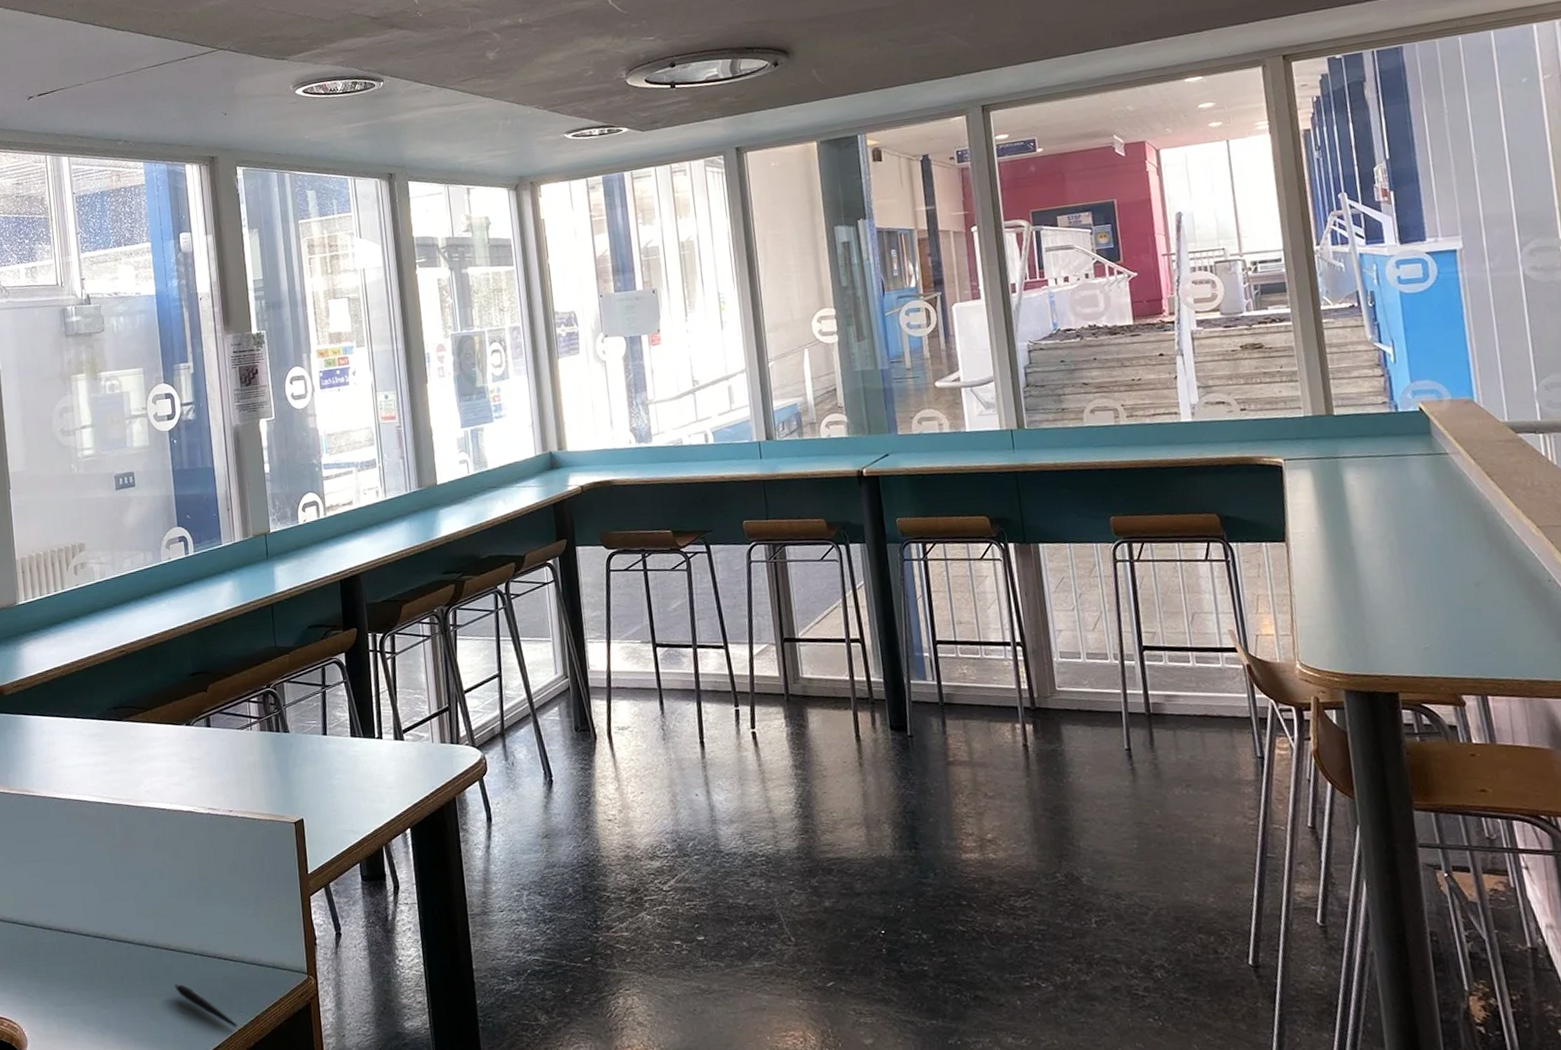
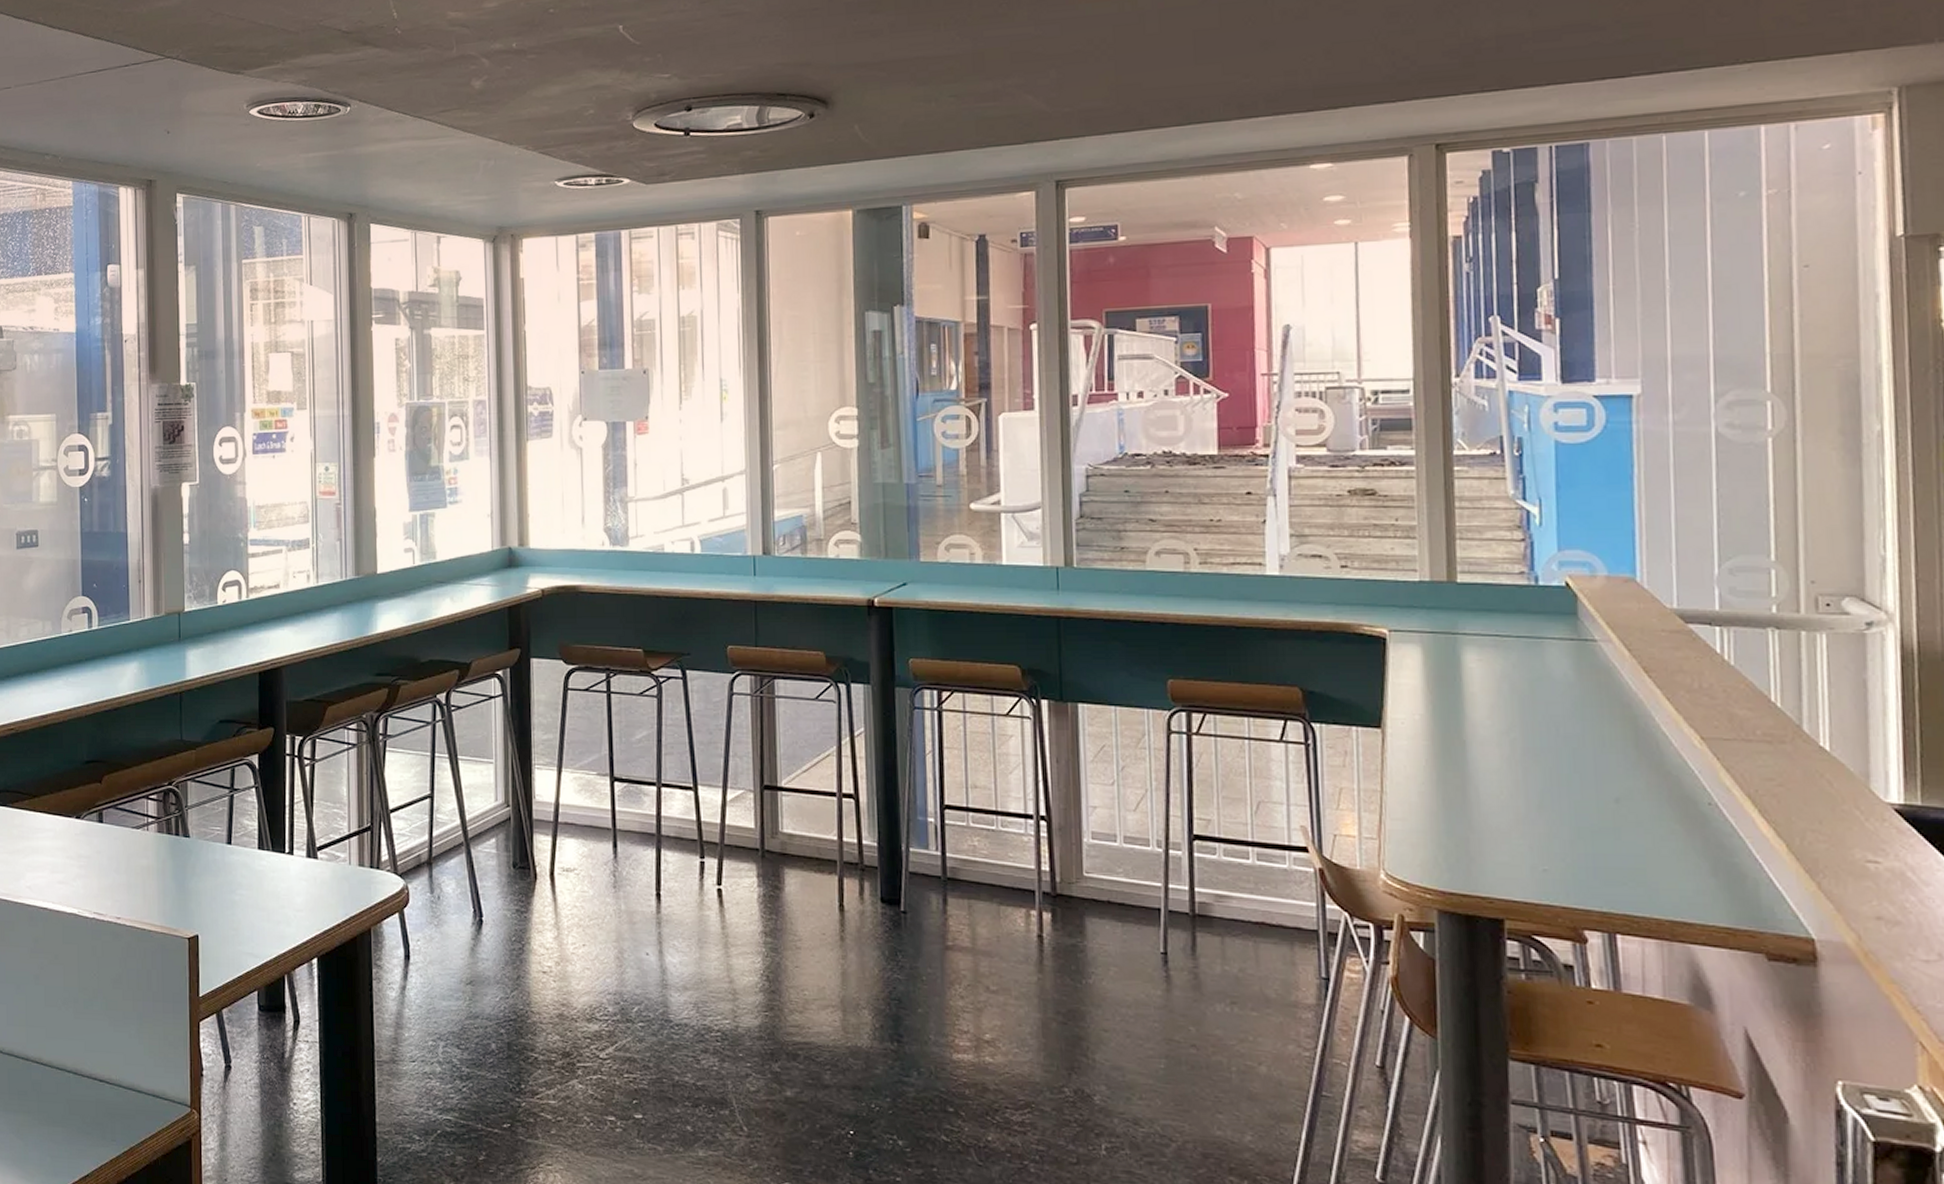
pen: present [174,983,237,1027] -> none [43,1101,109,1157]

